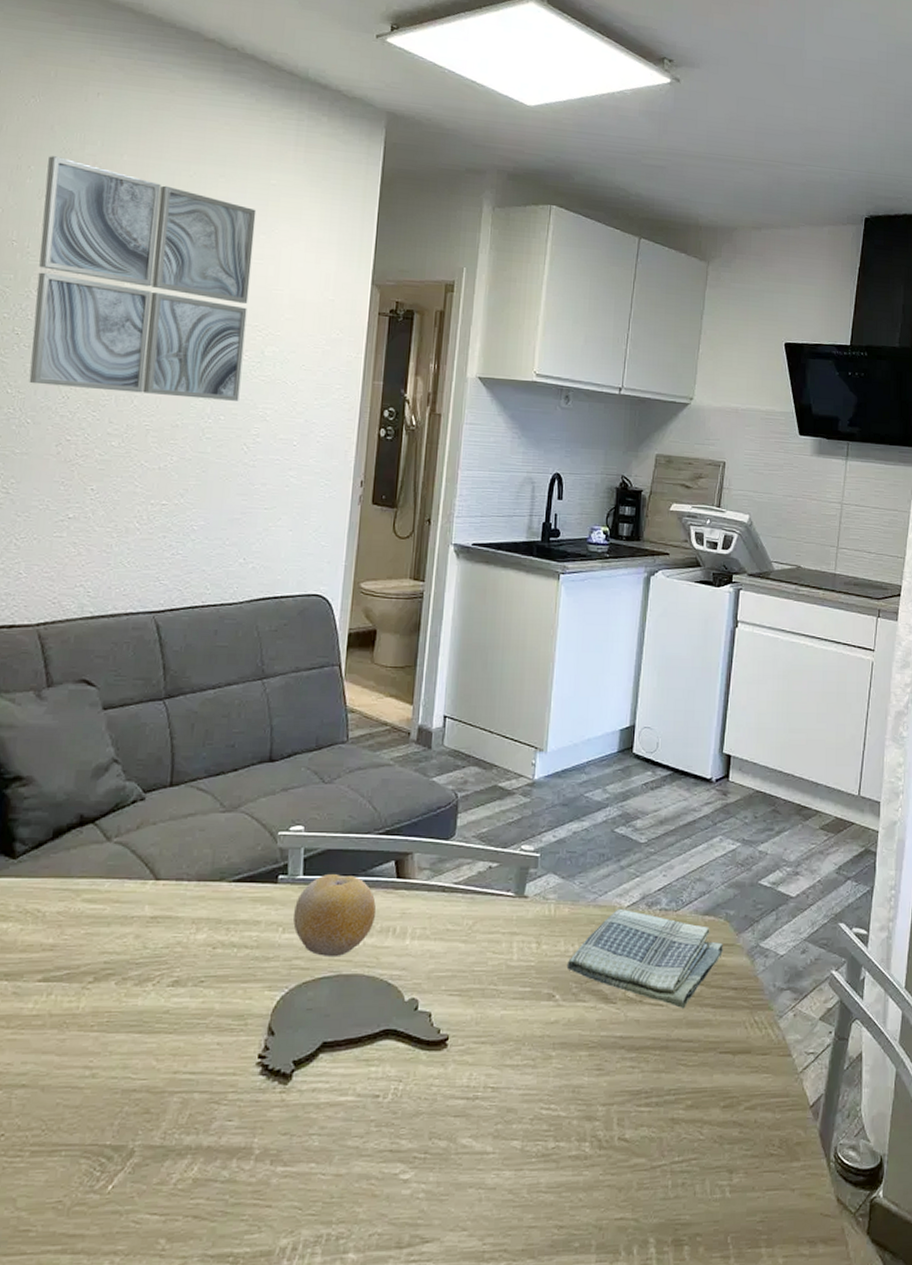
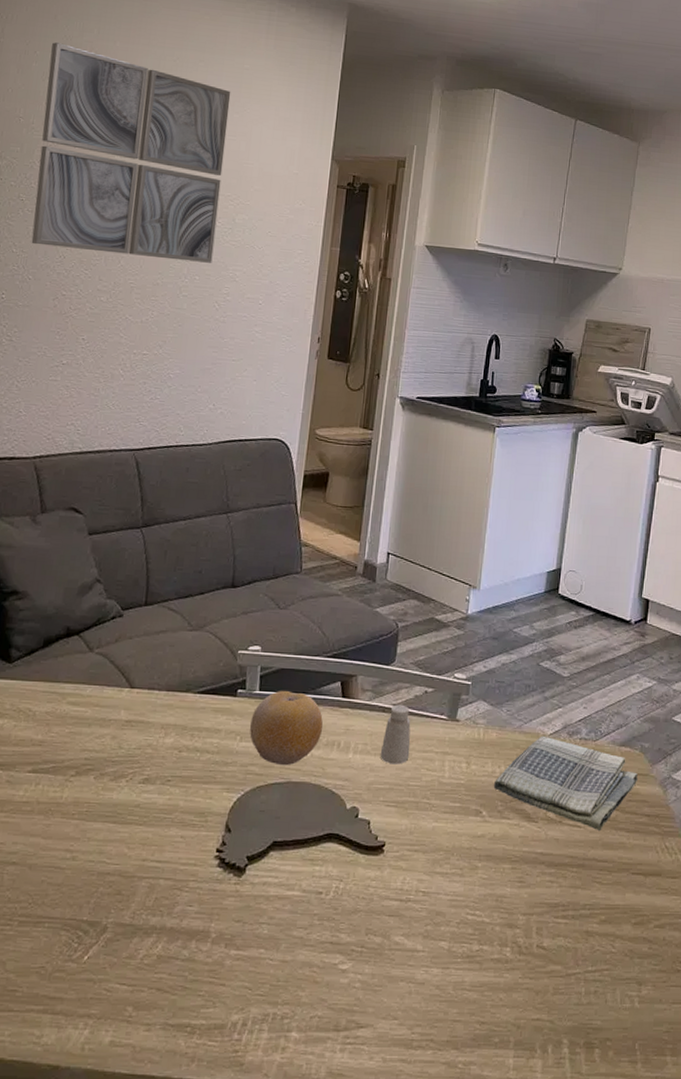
saltshaker: none [440,882,474,949] -> present [380,704,411,765]

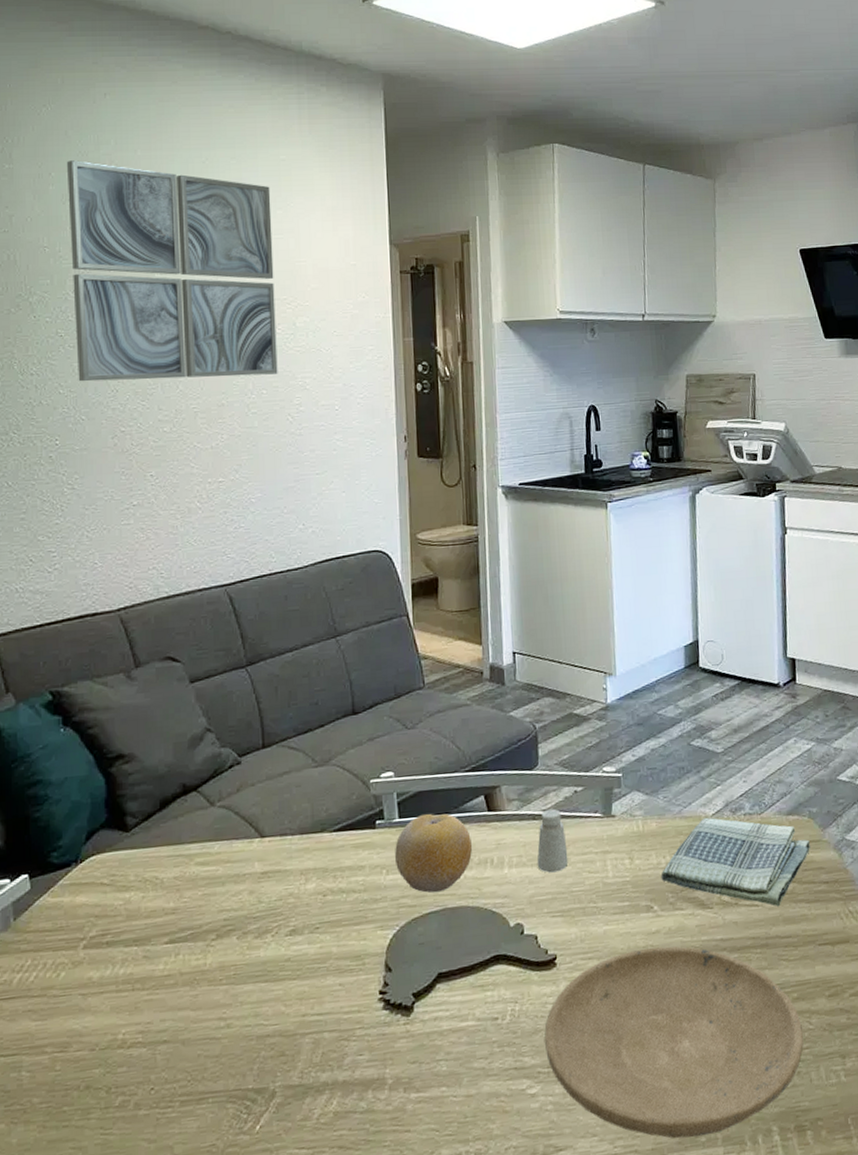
plate: none [361,849,605,1037] -> present [544,946,804,1139]

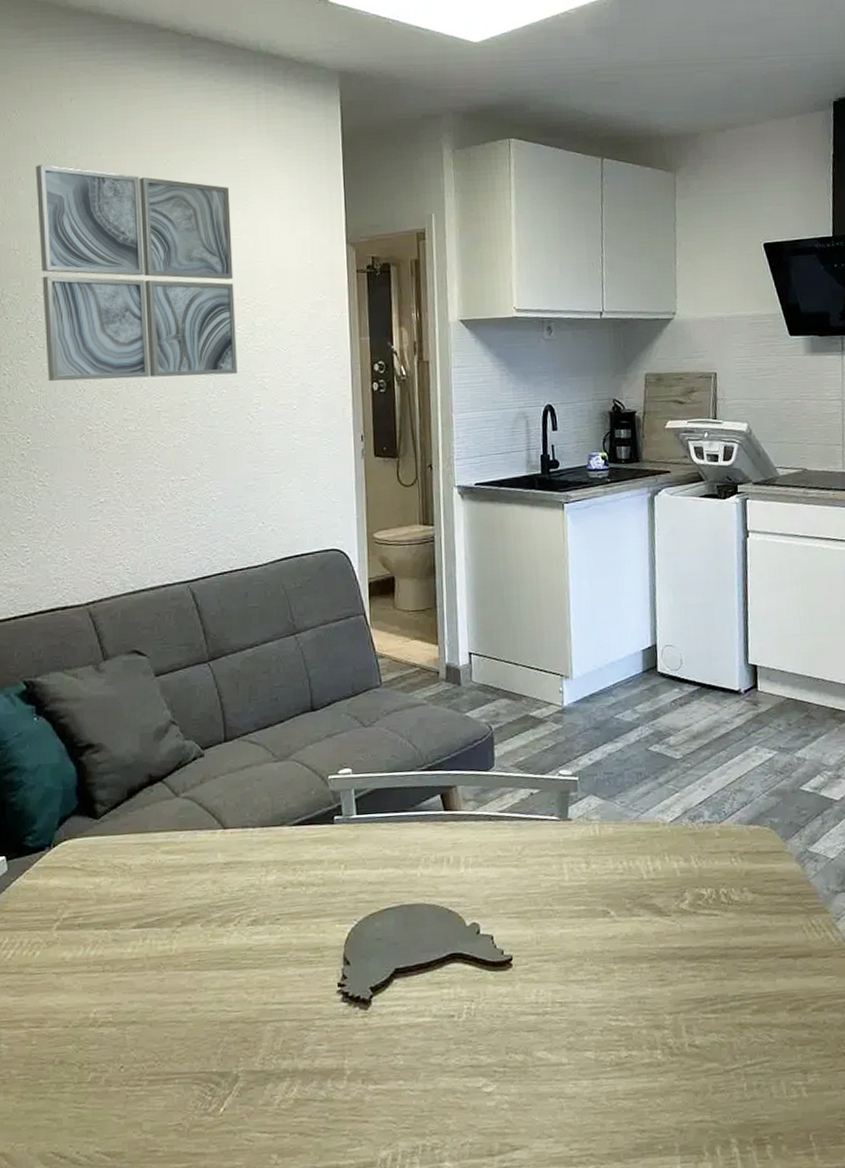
fruit: present [395,813,472,893] -> none [353,810,428,890]
saltshaker: present [537,808,569,873] -> none [493,810,524,874]
plate: present [544,946,804,1139] -> none [499,952,764,1145]
dish towel: present [661,817,811,906] -> none [617,824,773,917]

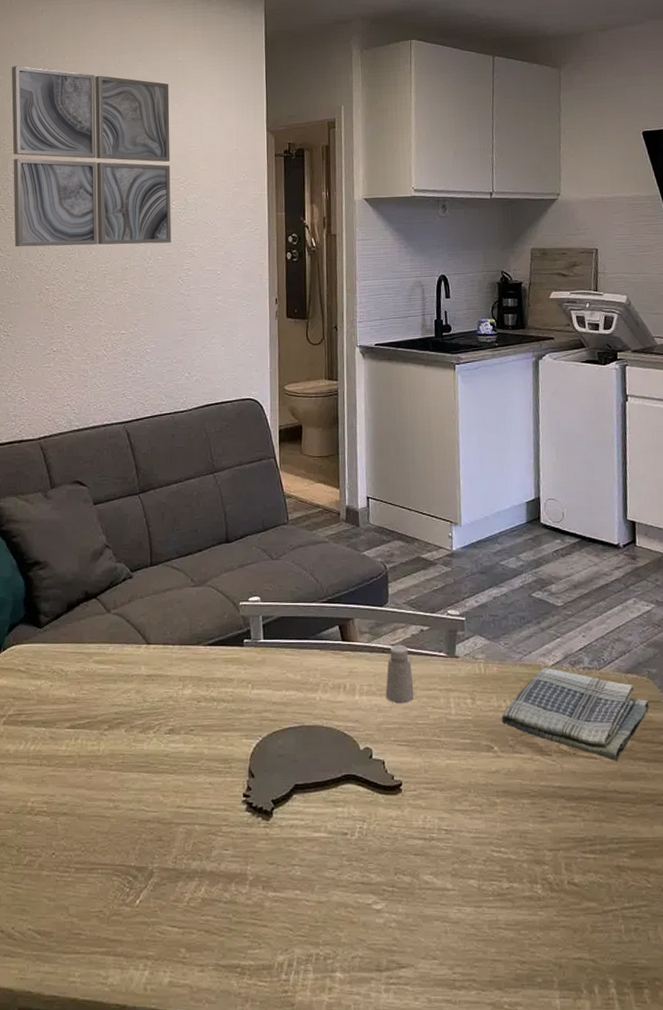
saltshaker: none [493,810,524,874] -> present [385,644,414,704]
dish towel: none [617,824,773,917] -> present [501,667,650,761]

